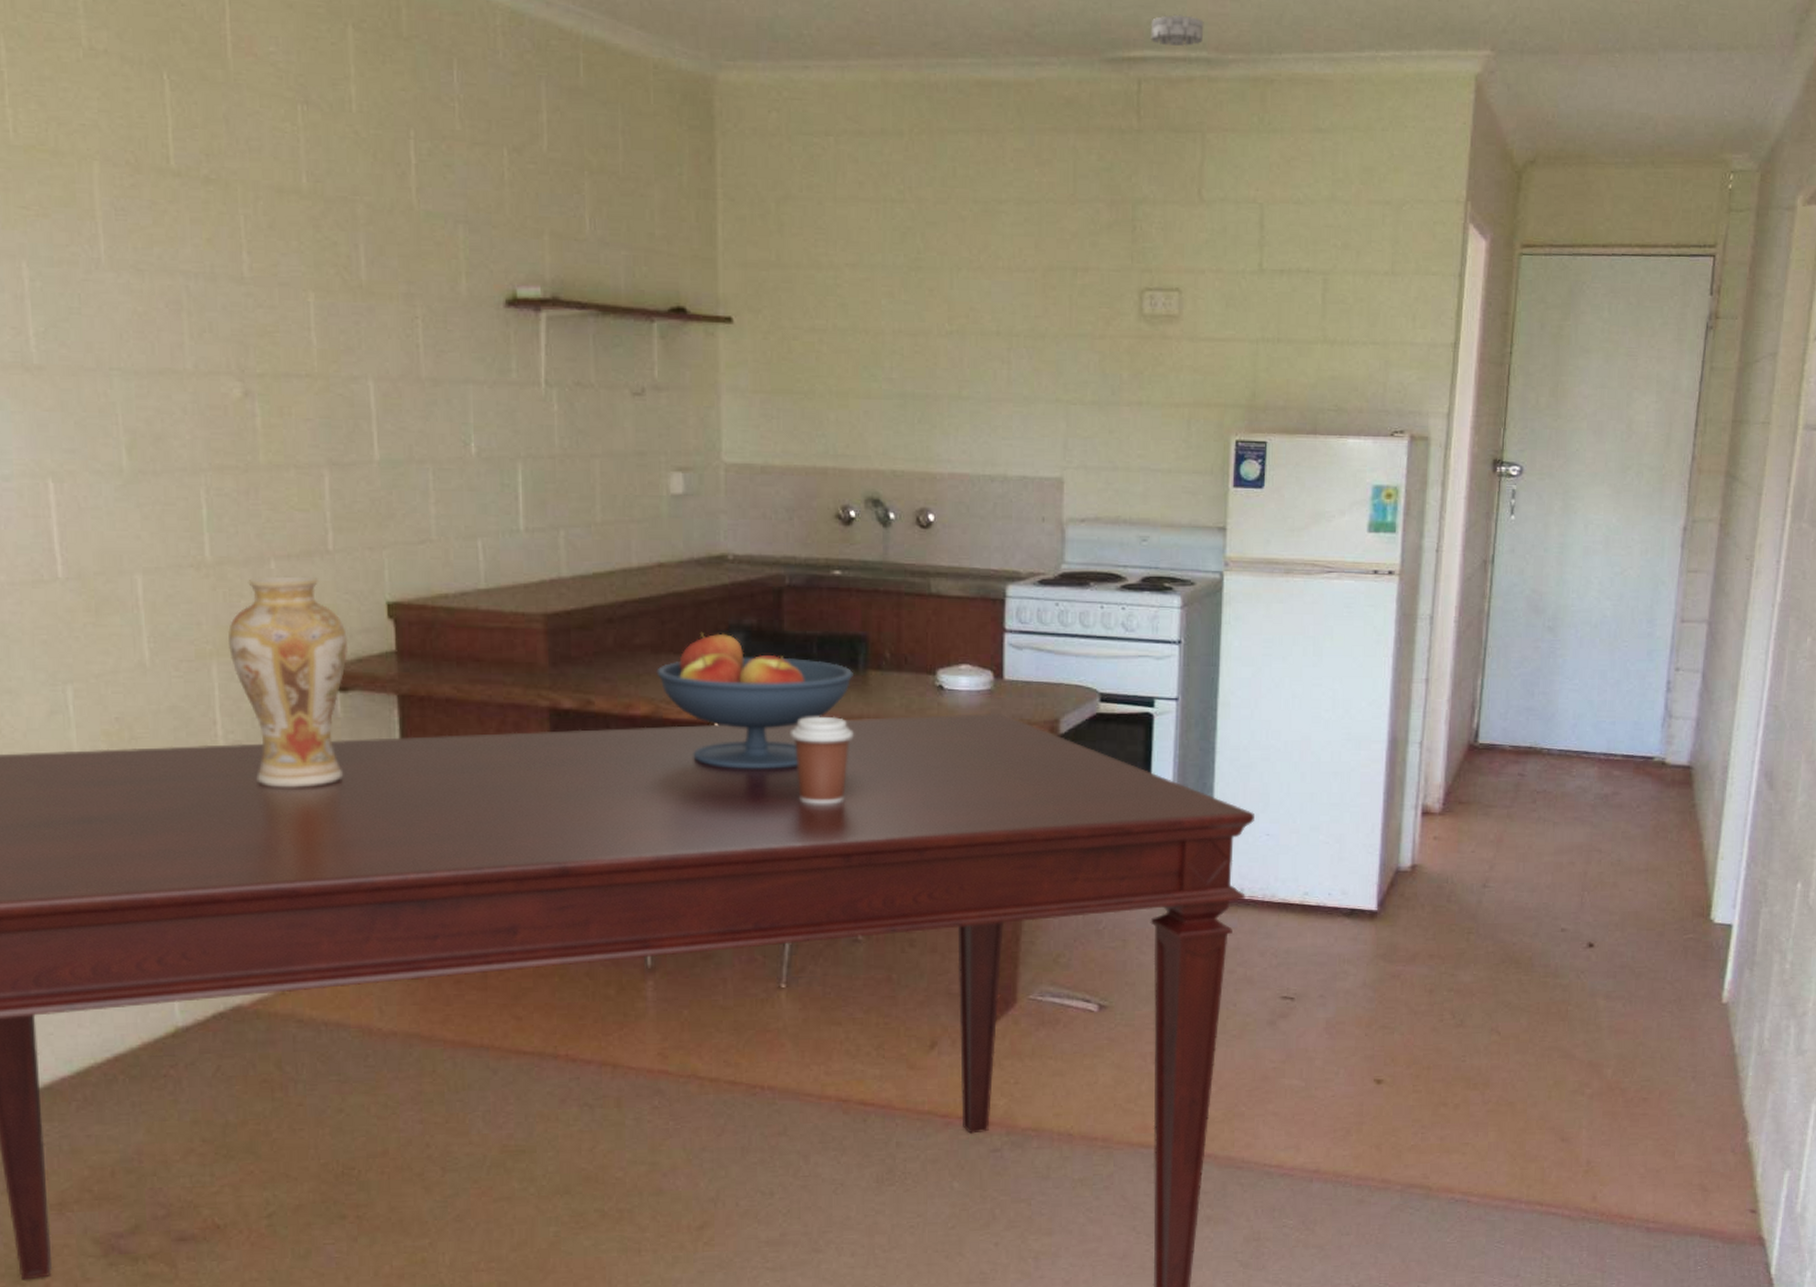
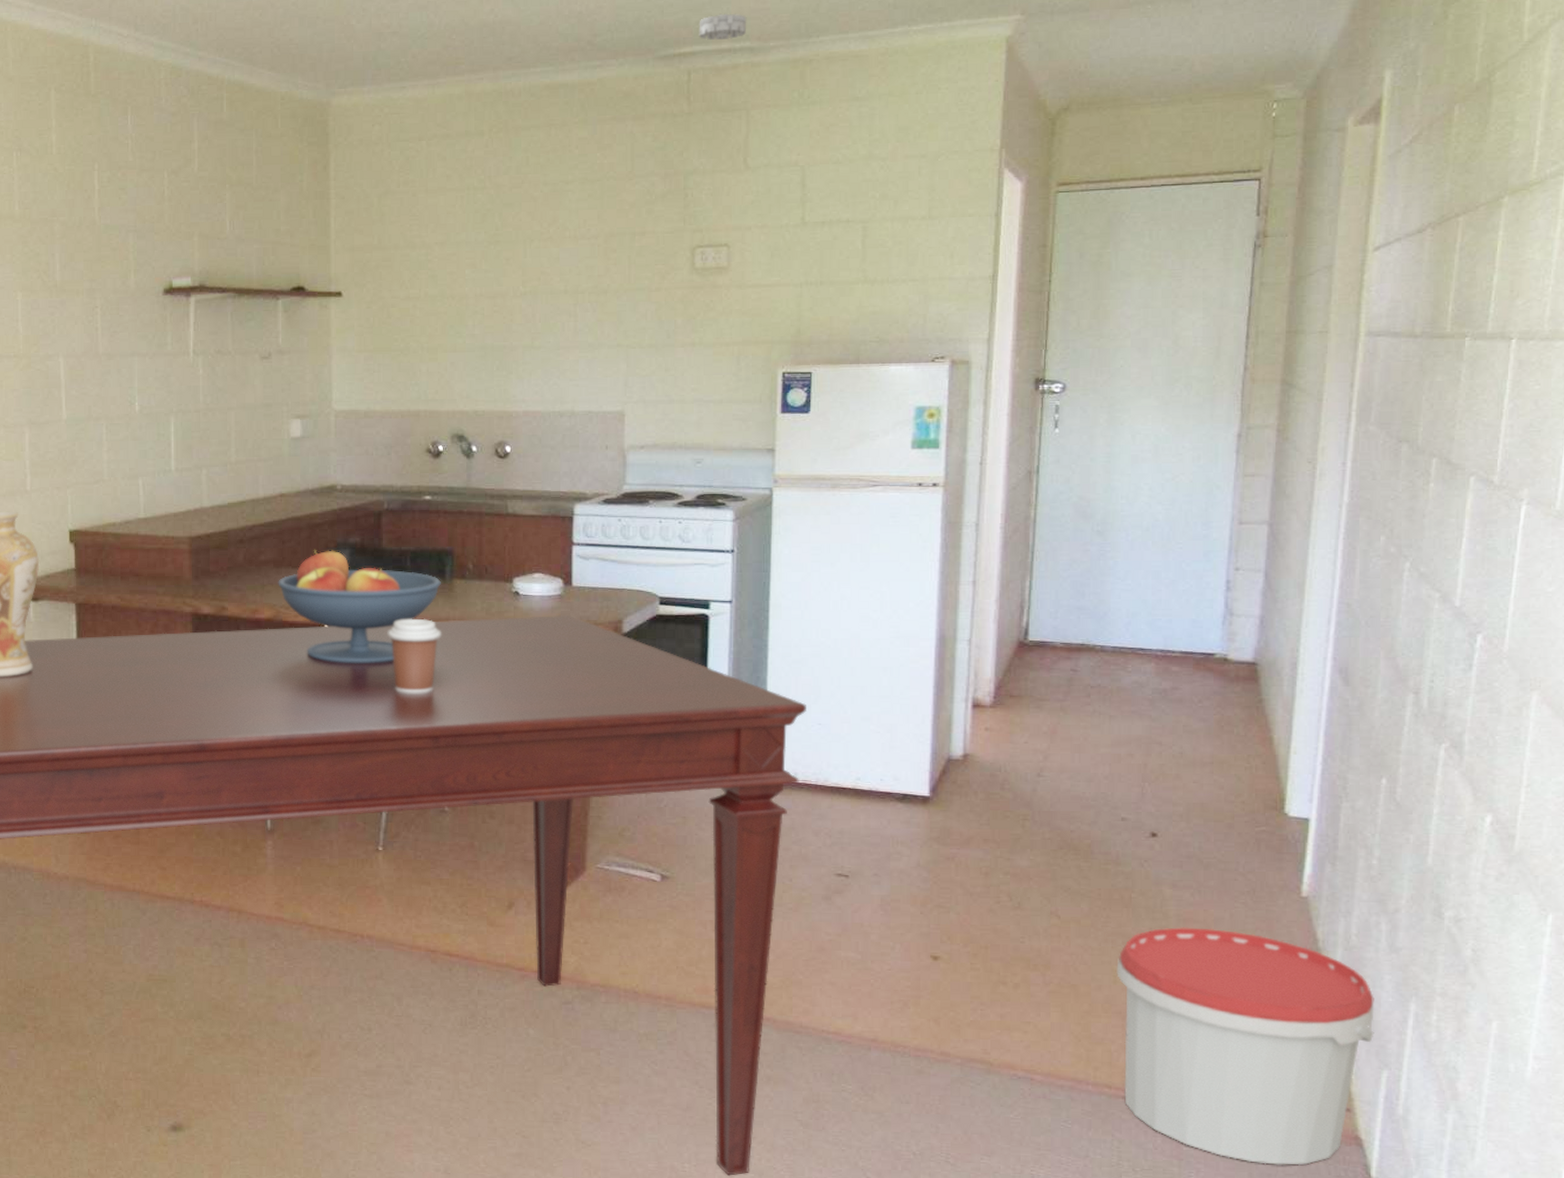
bucket: none [1551,1038,1781,1270] -> present [1116,927,1374,1166]

